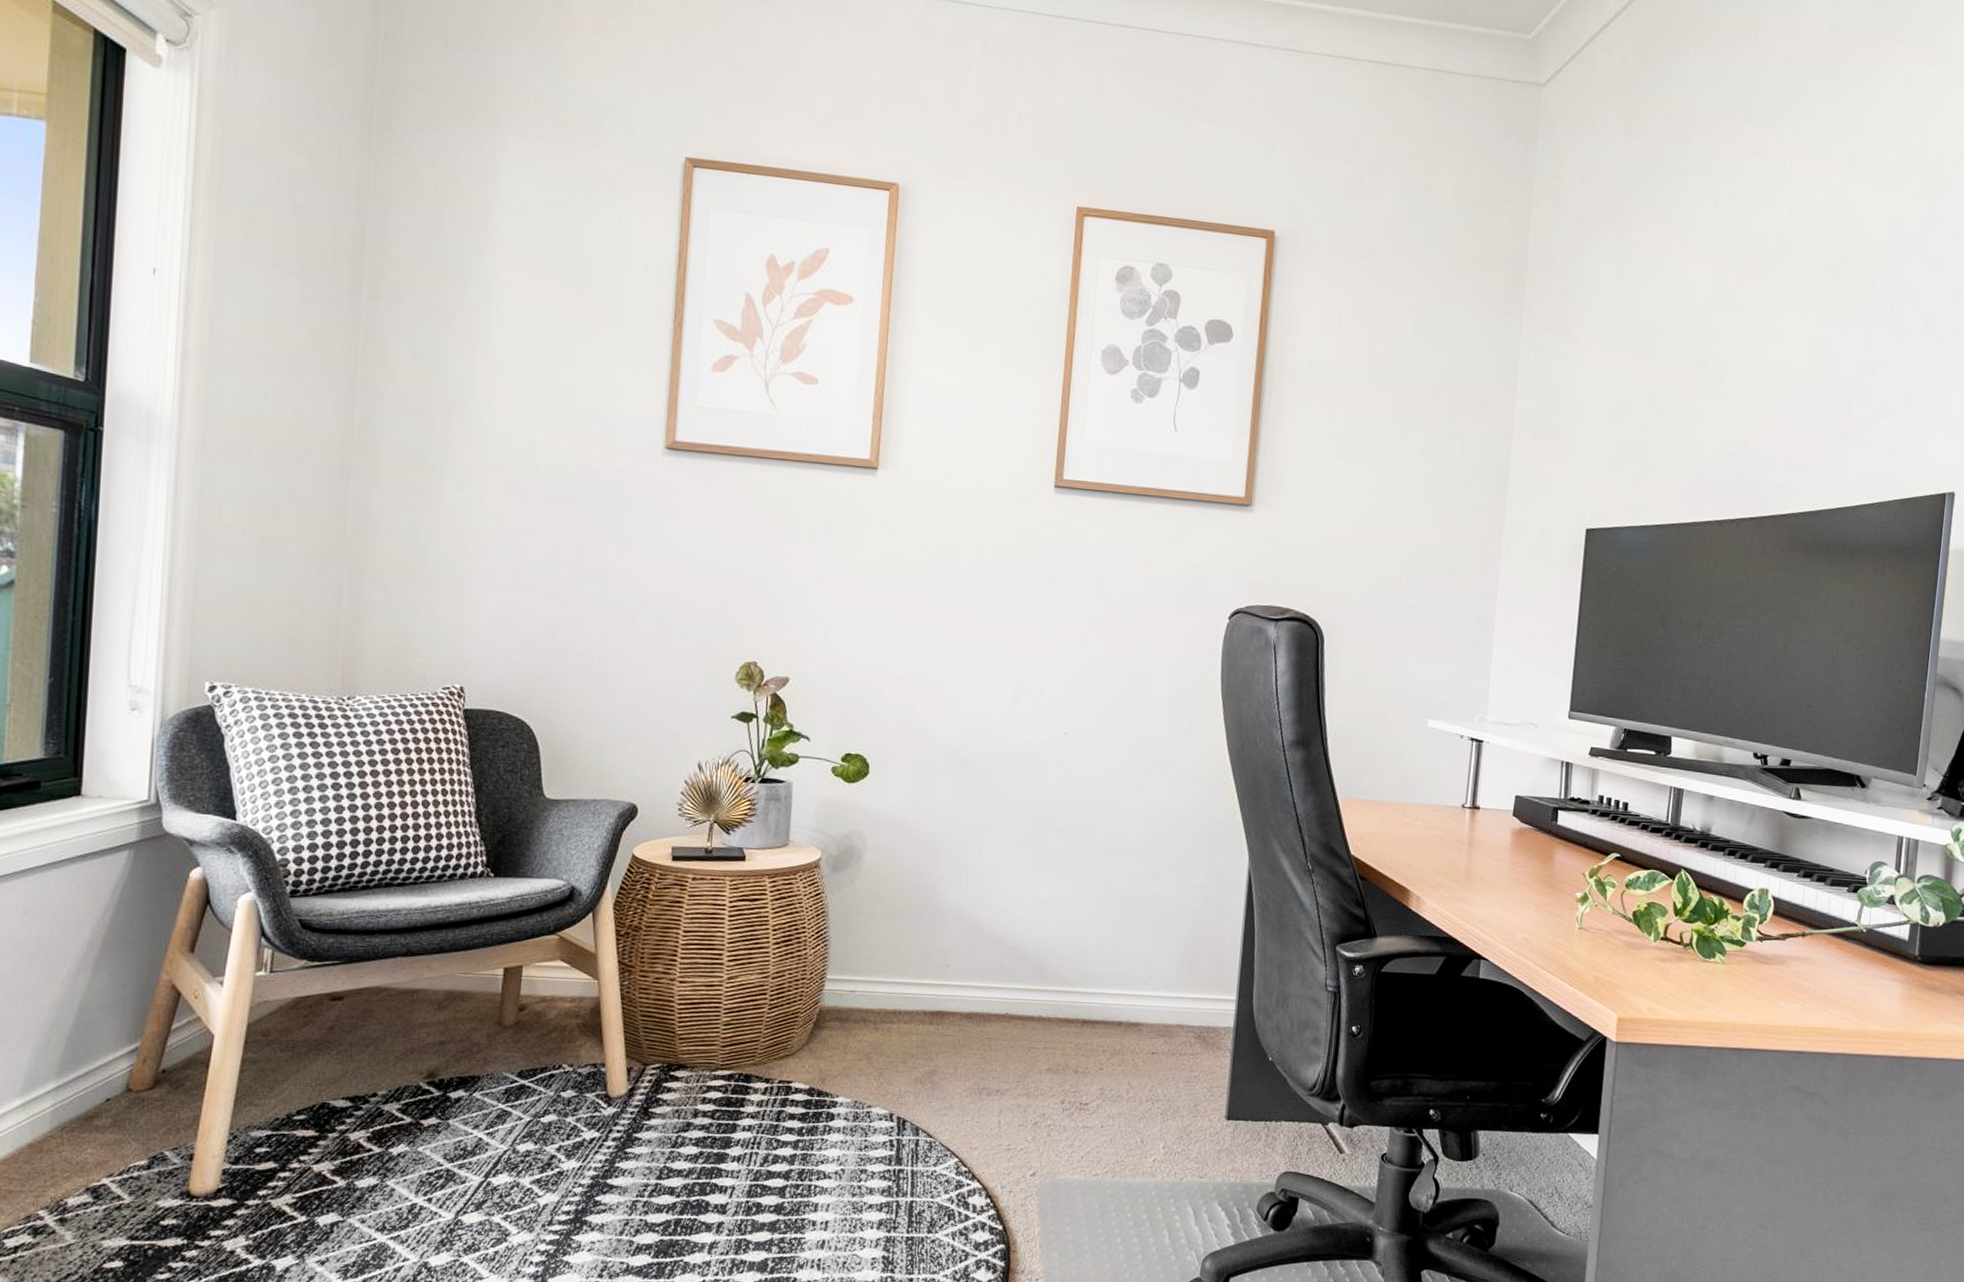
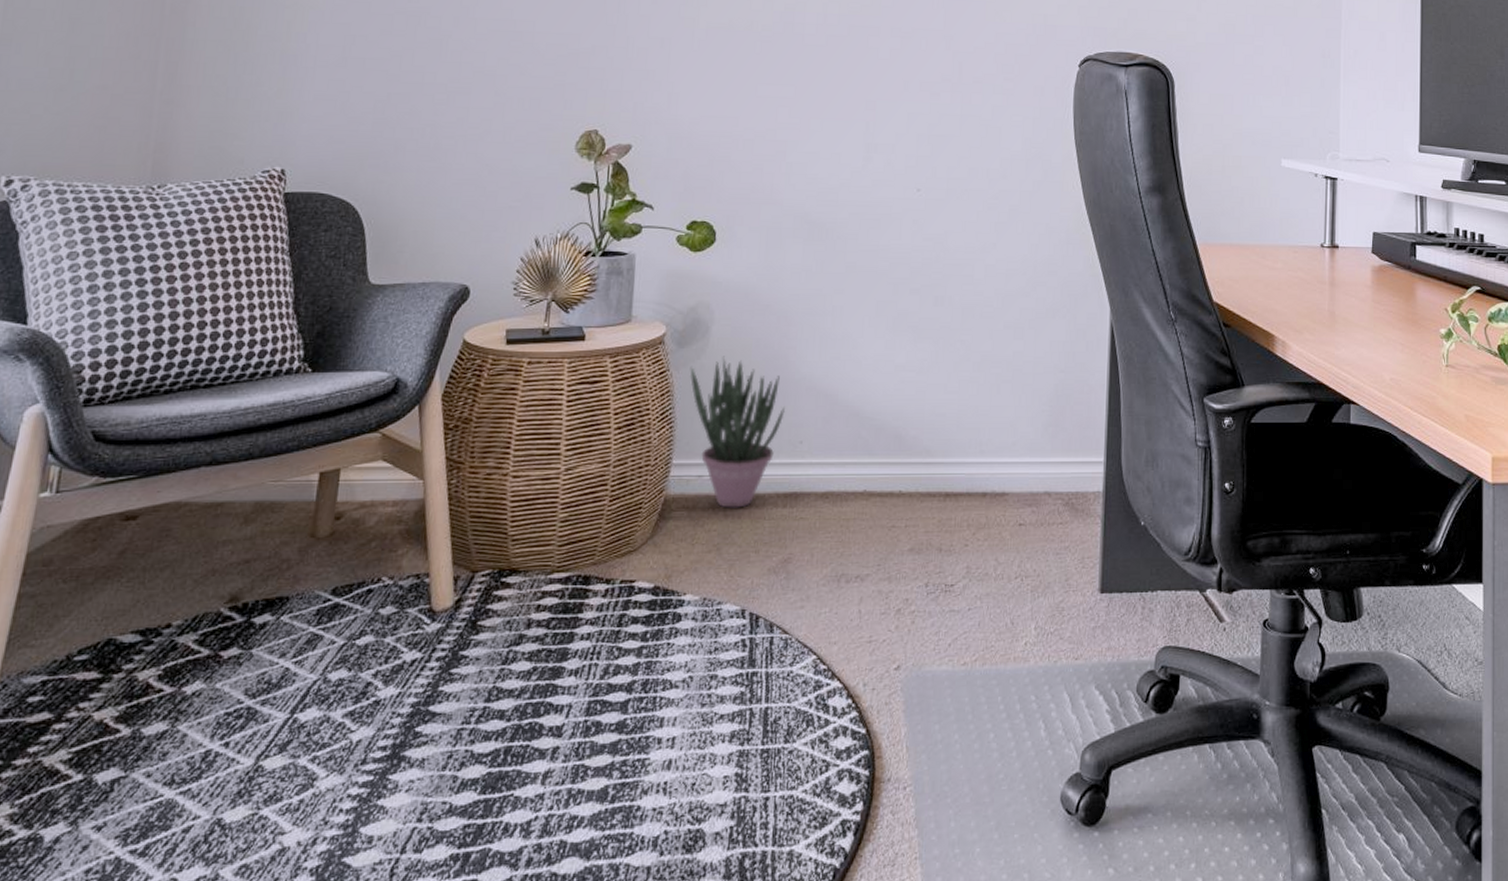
potted plant: none [843,882,933,1023] -> present [689,356,785,508]

